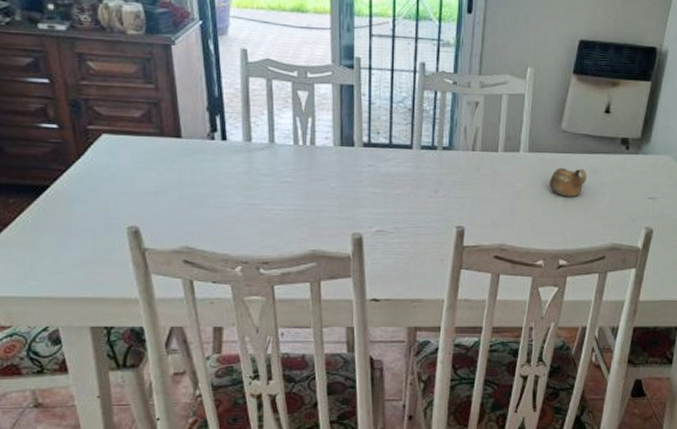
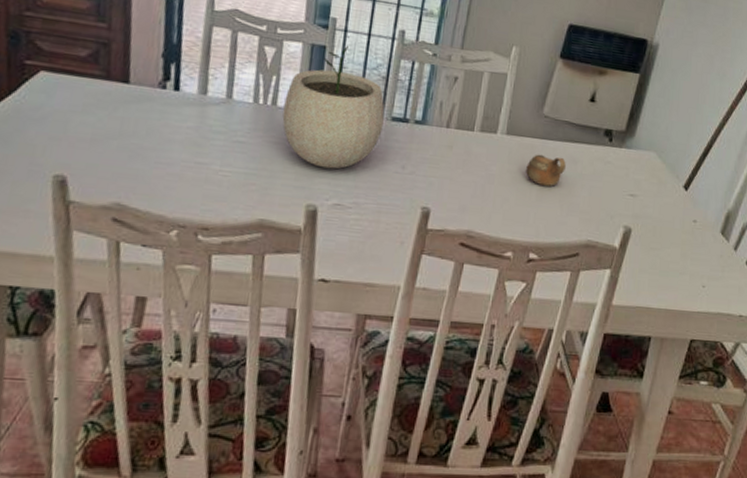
plant pot: none [321,82,414,199] -> present [282,45,385,169]

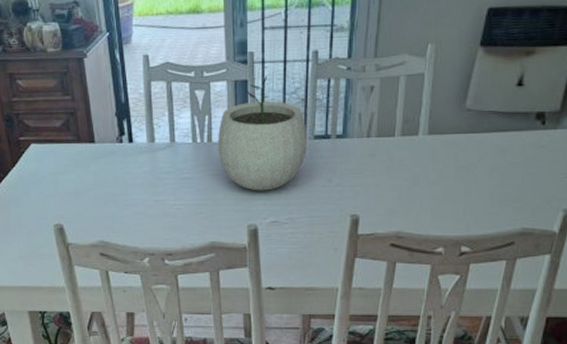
cup: present [526,154,566,187] -> none [452,148,494,181]

